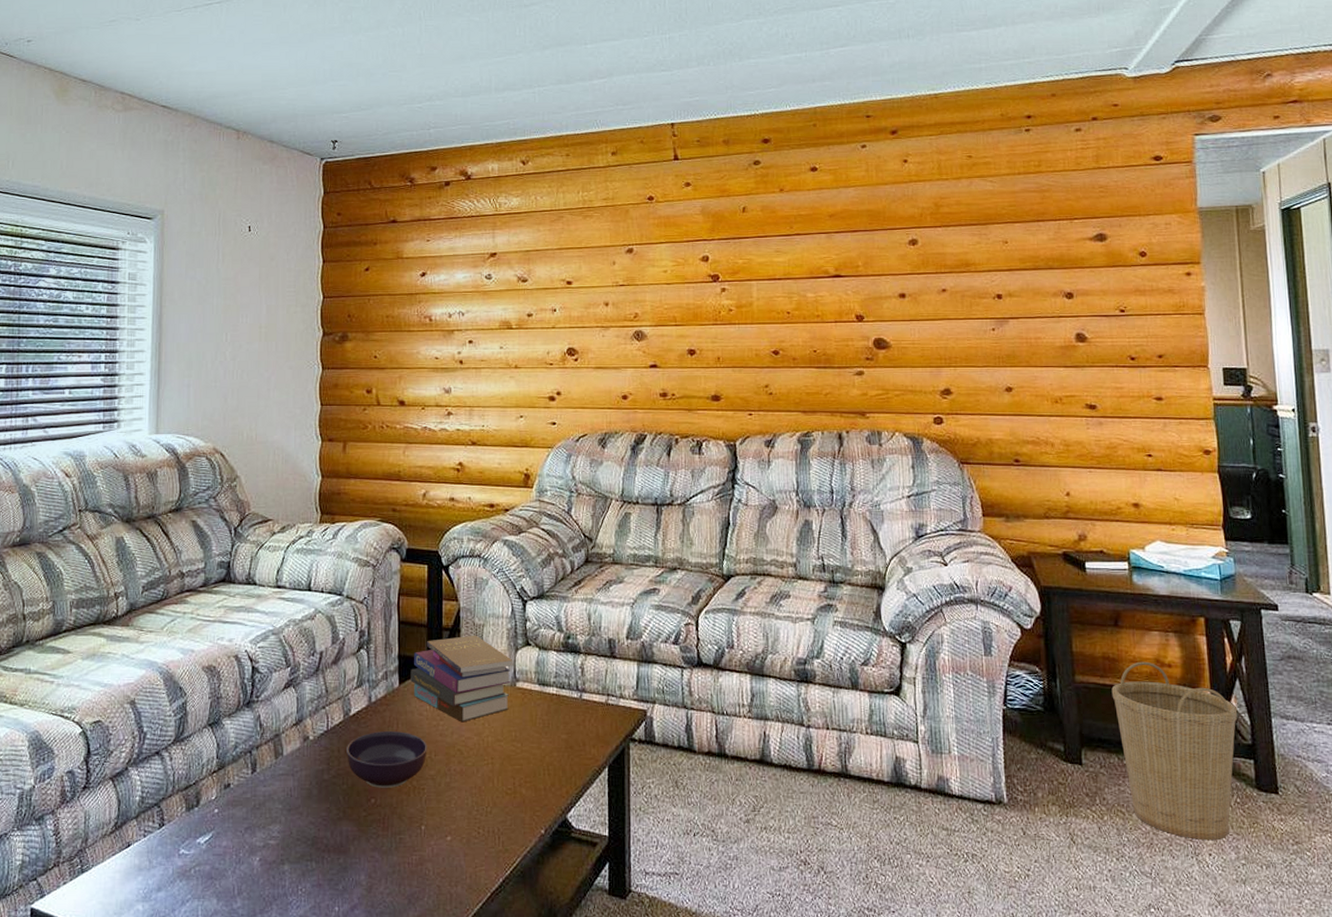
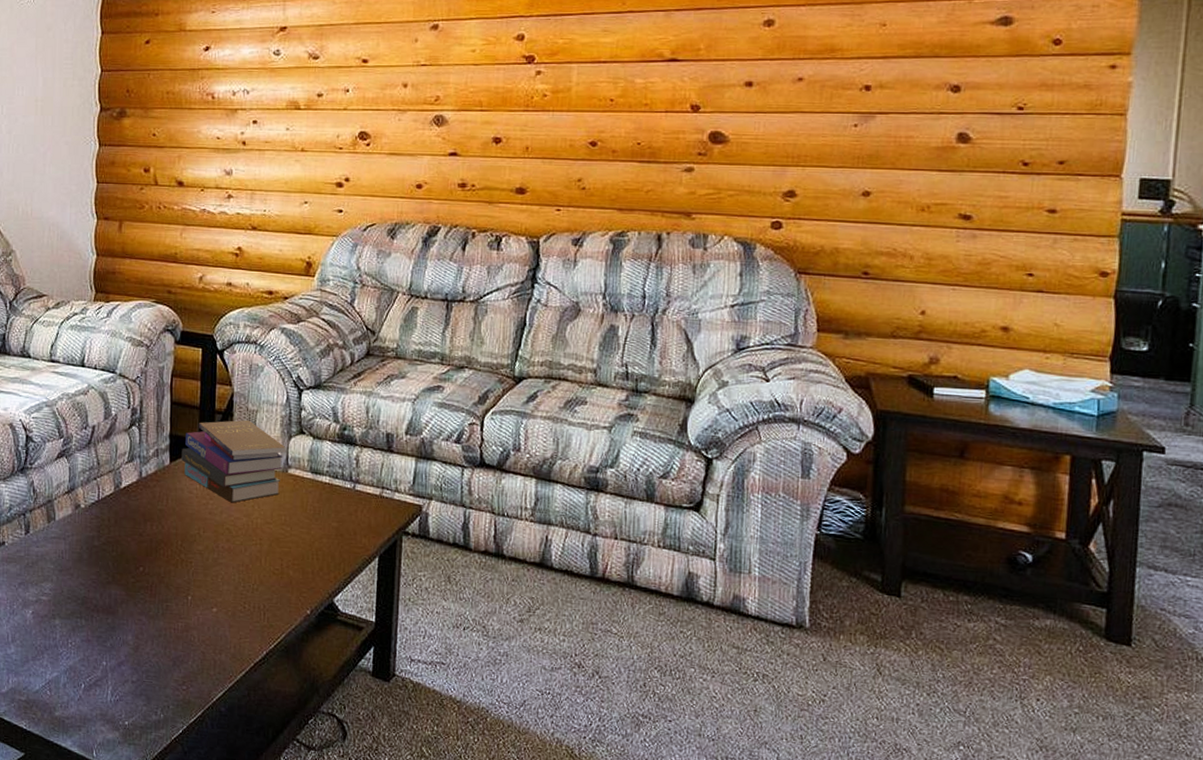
bowl: present [347,730,427,788] -> none [117,505,196,559]
basket: present [1111,661,1238,841] -> none [945,496,1096,686]

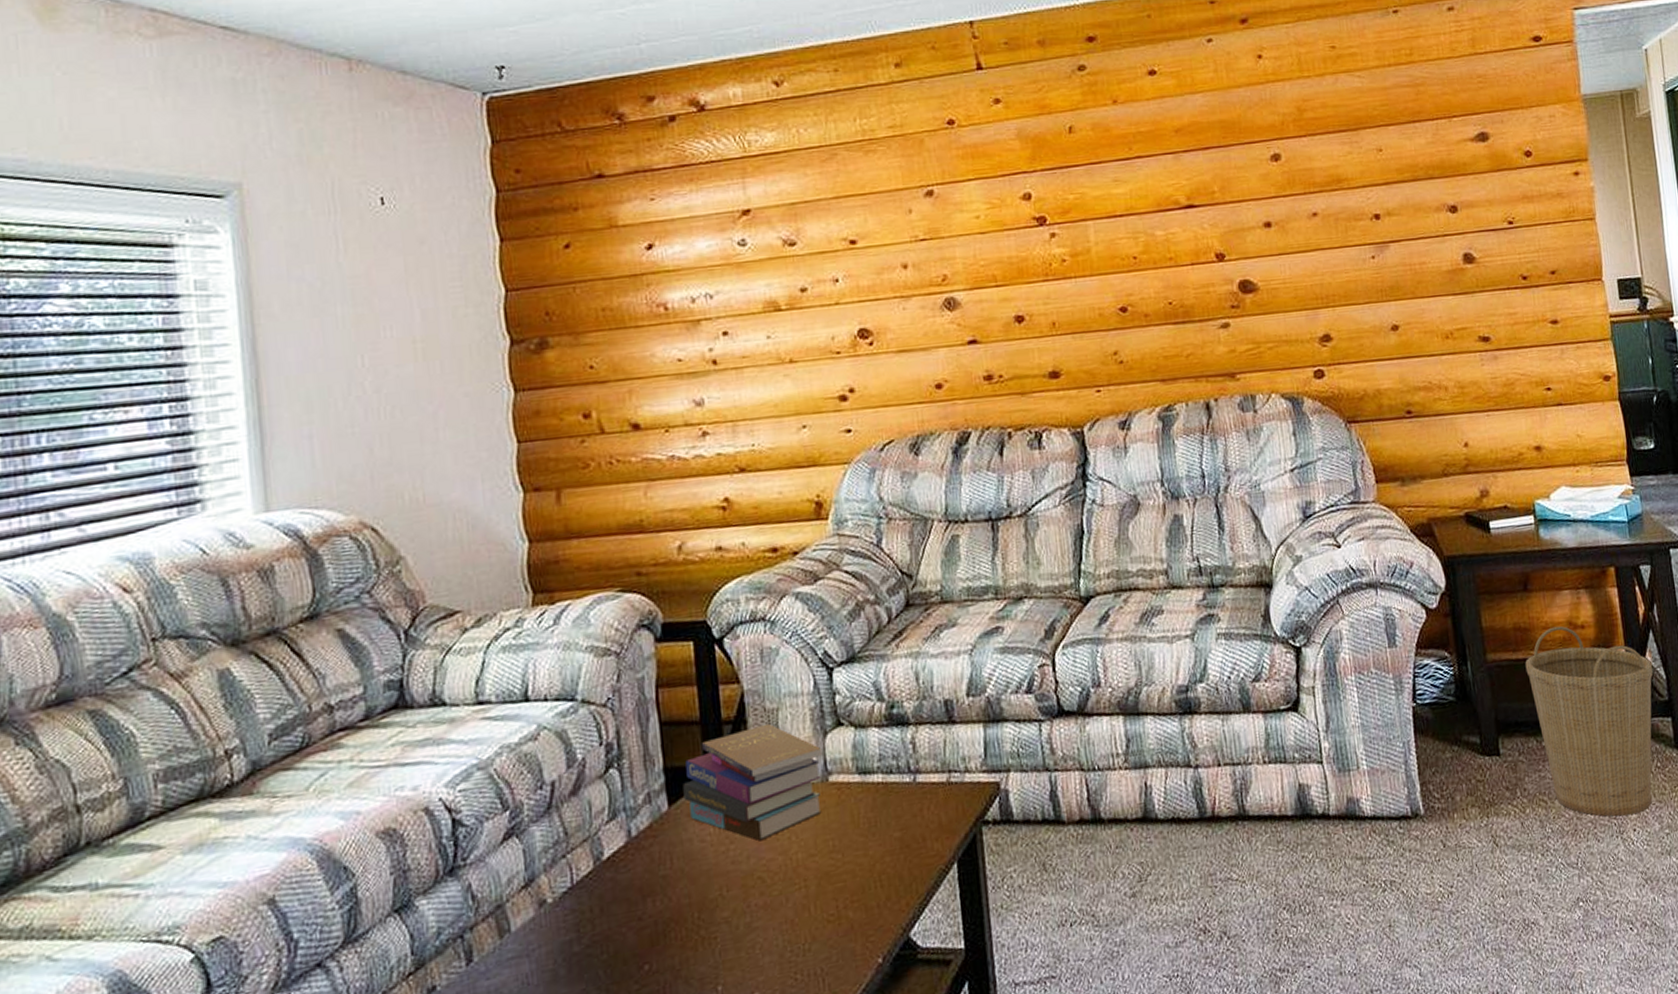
basket: none [945,496,1096,686] -> present [1525,625,1653,817]

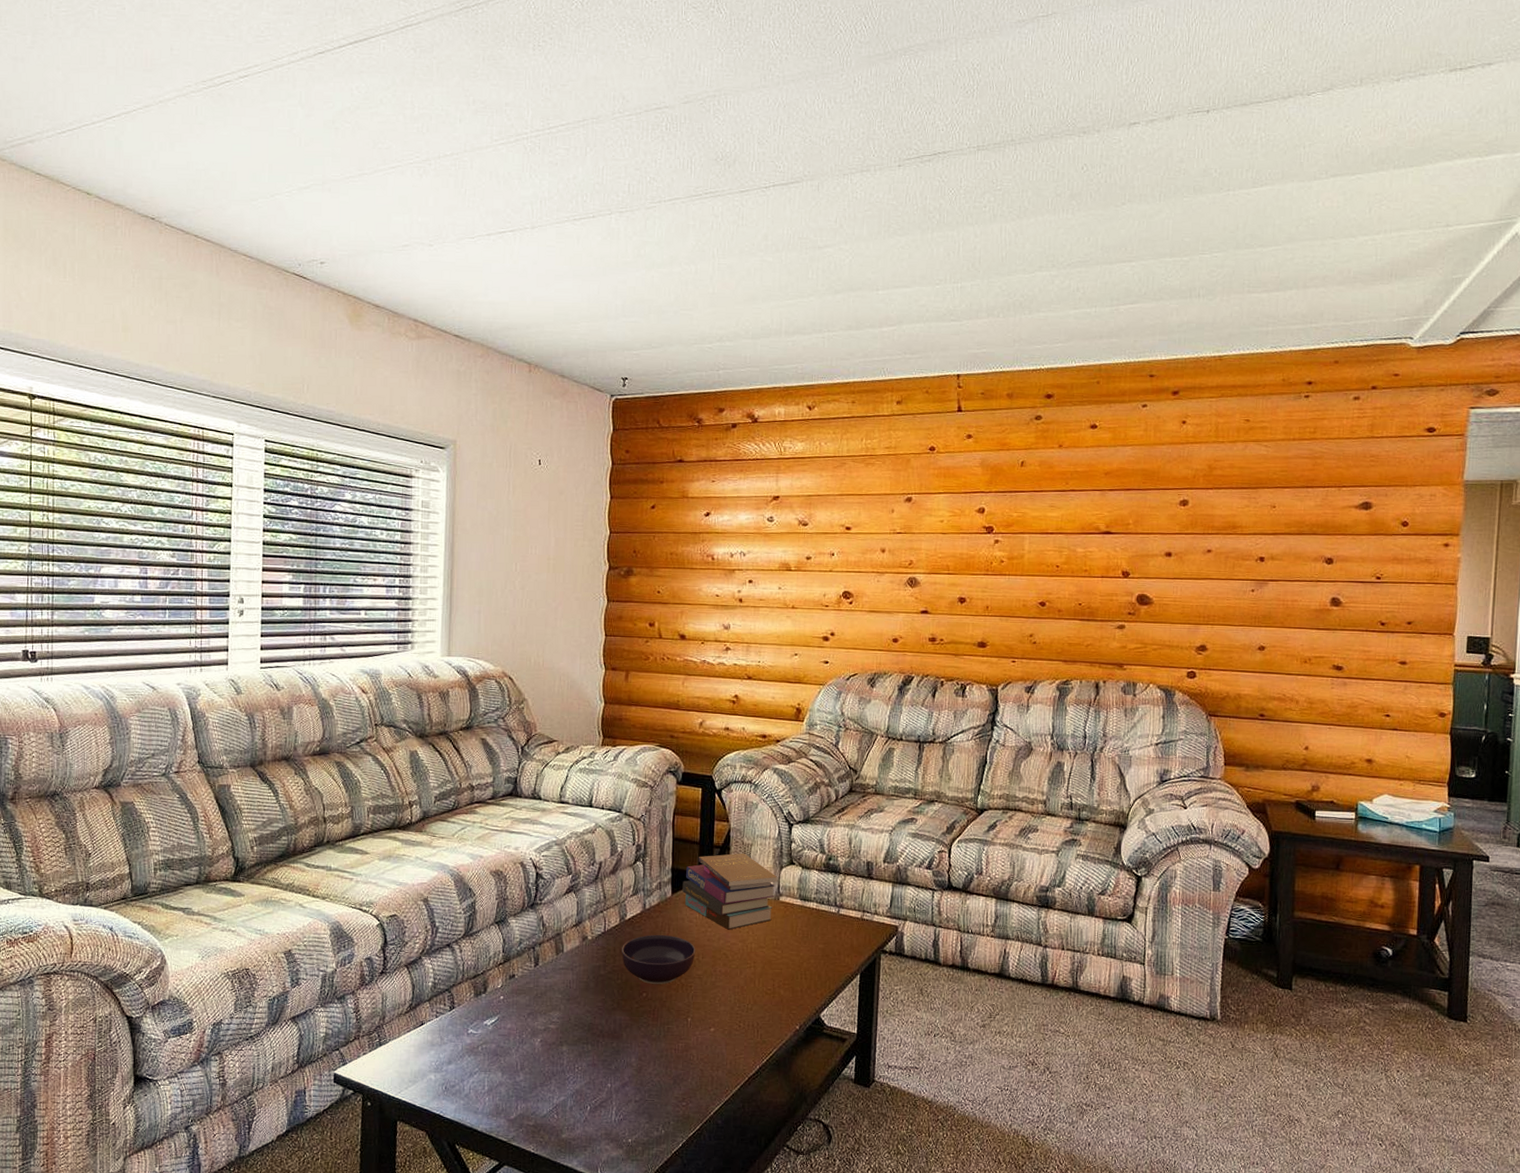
bowl: none [602,867,716,950] -> present [622,934,696,984]
basket: present [1525,625,1653,817] -> none [1326,902,1440,1060]

